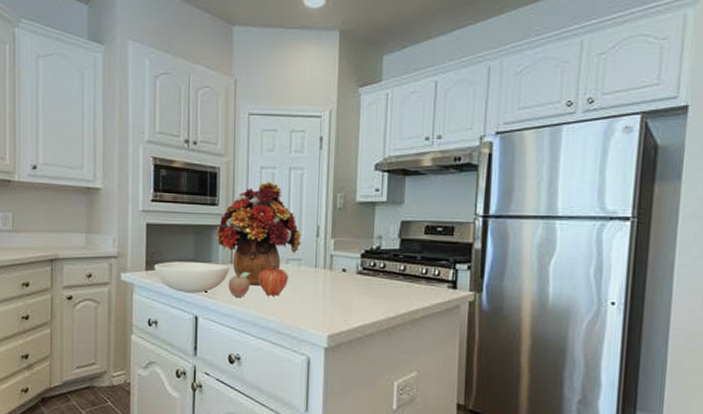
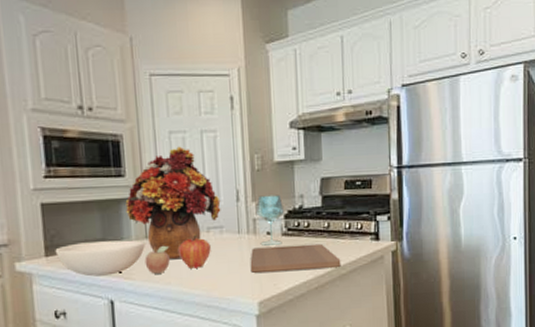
cutting board: none [323,283,414,311] -> present [250,243,341,273]
wine glass: none [333,233,361,284] -> present [255,194,284,247]

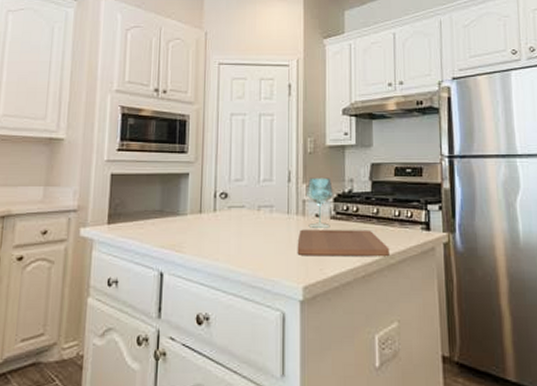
bowl: present [55,240,145,277] -> none [117,213,198,247]
flower arrangement: present [125,146,221,260] -> none [185,127,273,236]
fruit: present [145,245,170,274] -> none [196,220,222,249]
fruit: present [177,234,211,269] -> none [228,212,260,246]

